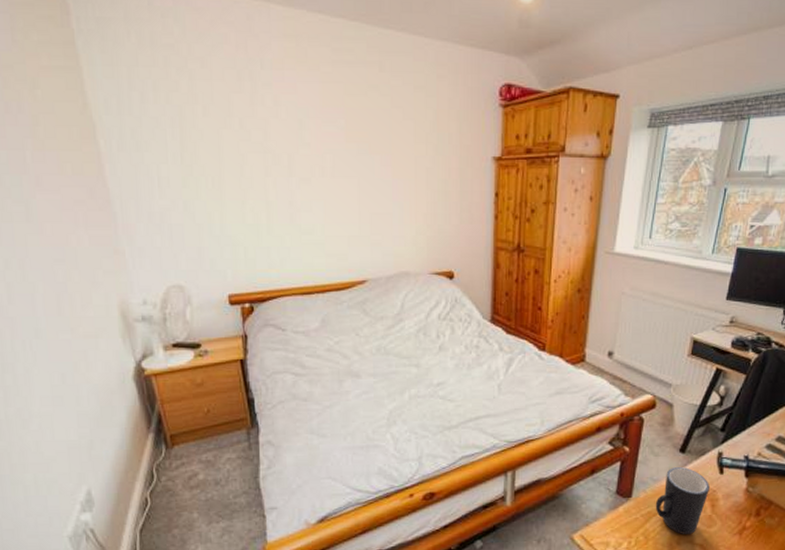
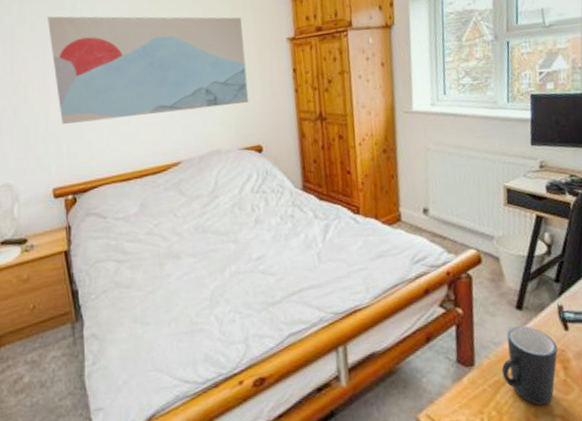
wall art: none [223,99,445,227] -> present [47,16,249,124]

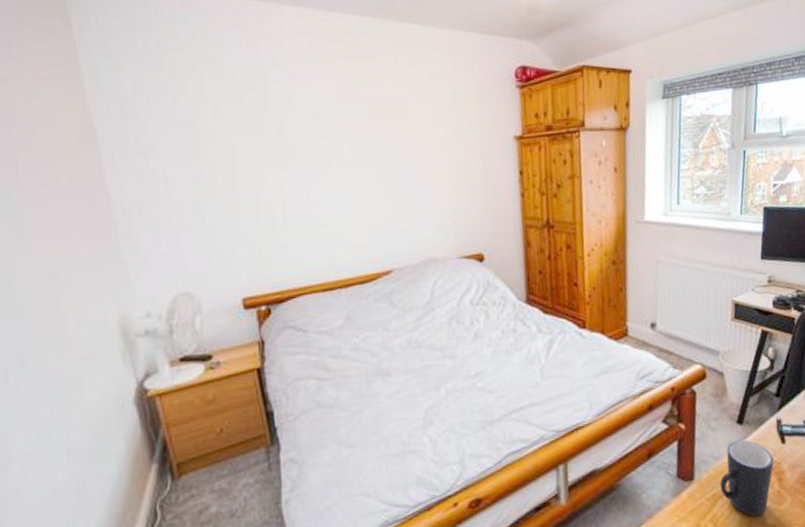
wall art: present [47,16,249,124] -> none [234,98,470,225]

